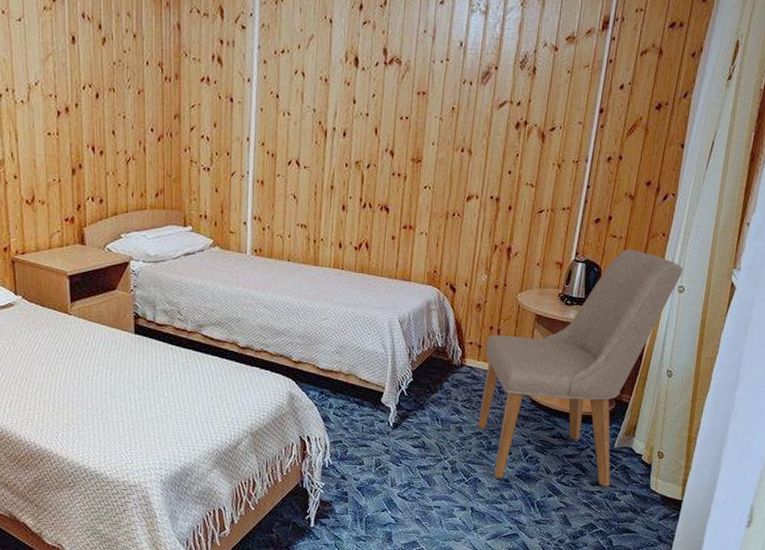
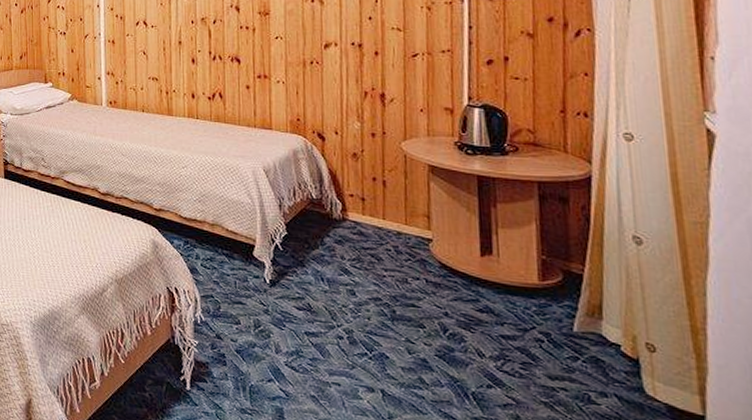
chair: present [477,248,684,487] -> none [369,91,626,384]

